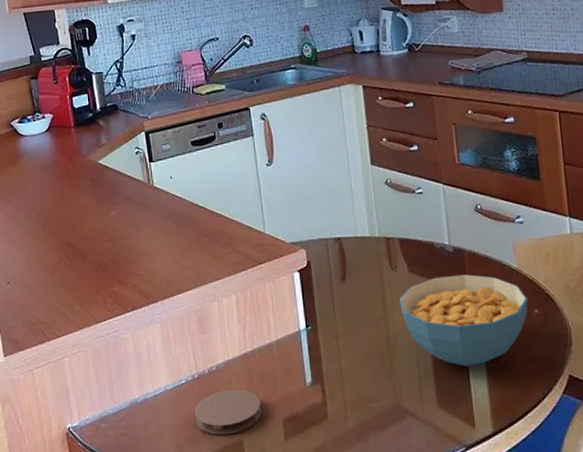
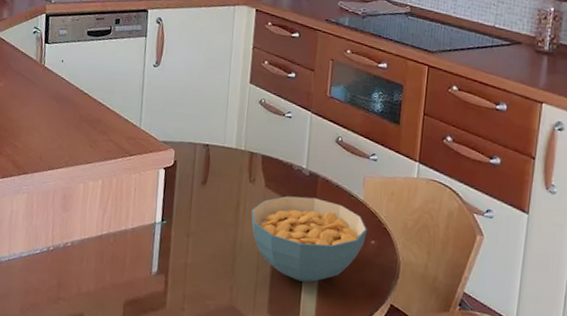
coaster: present [194,389,262,435] -> none [42,265,107,307]

